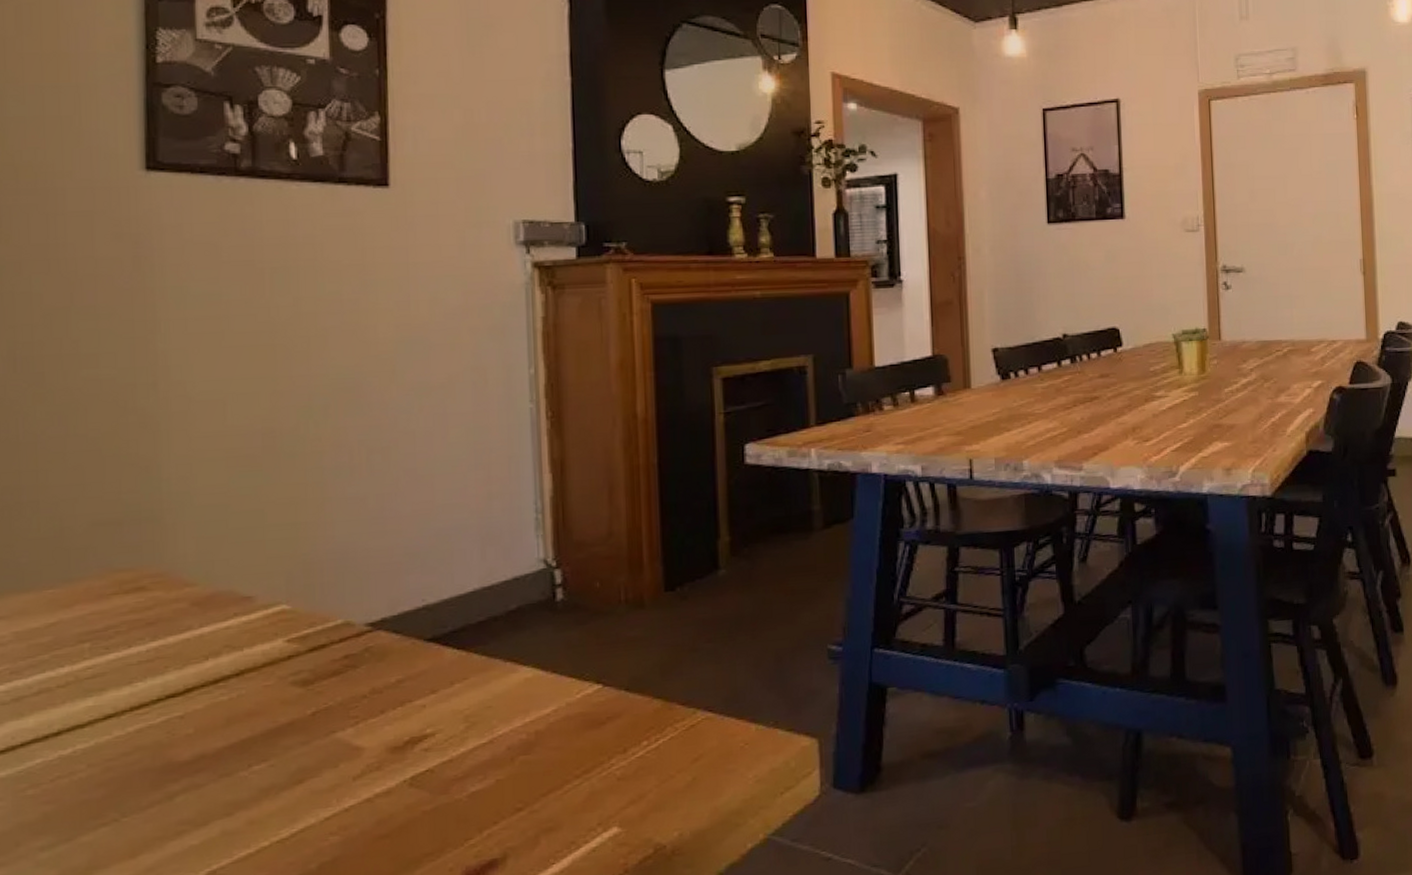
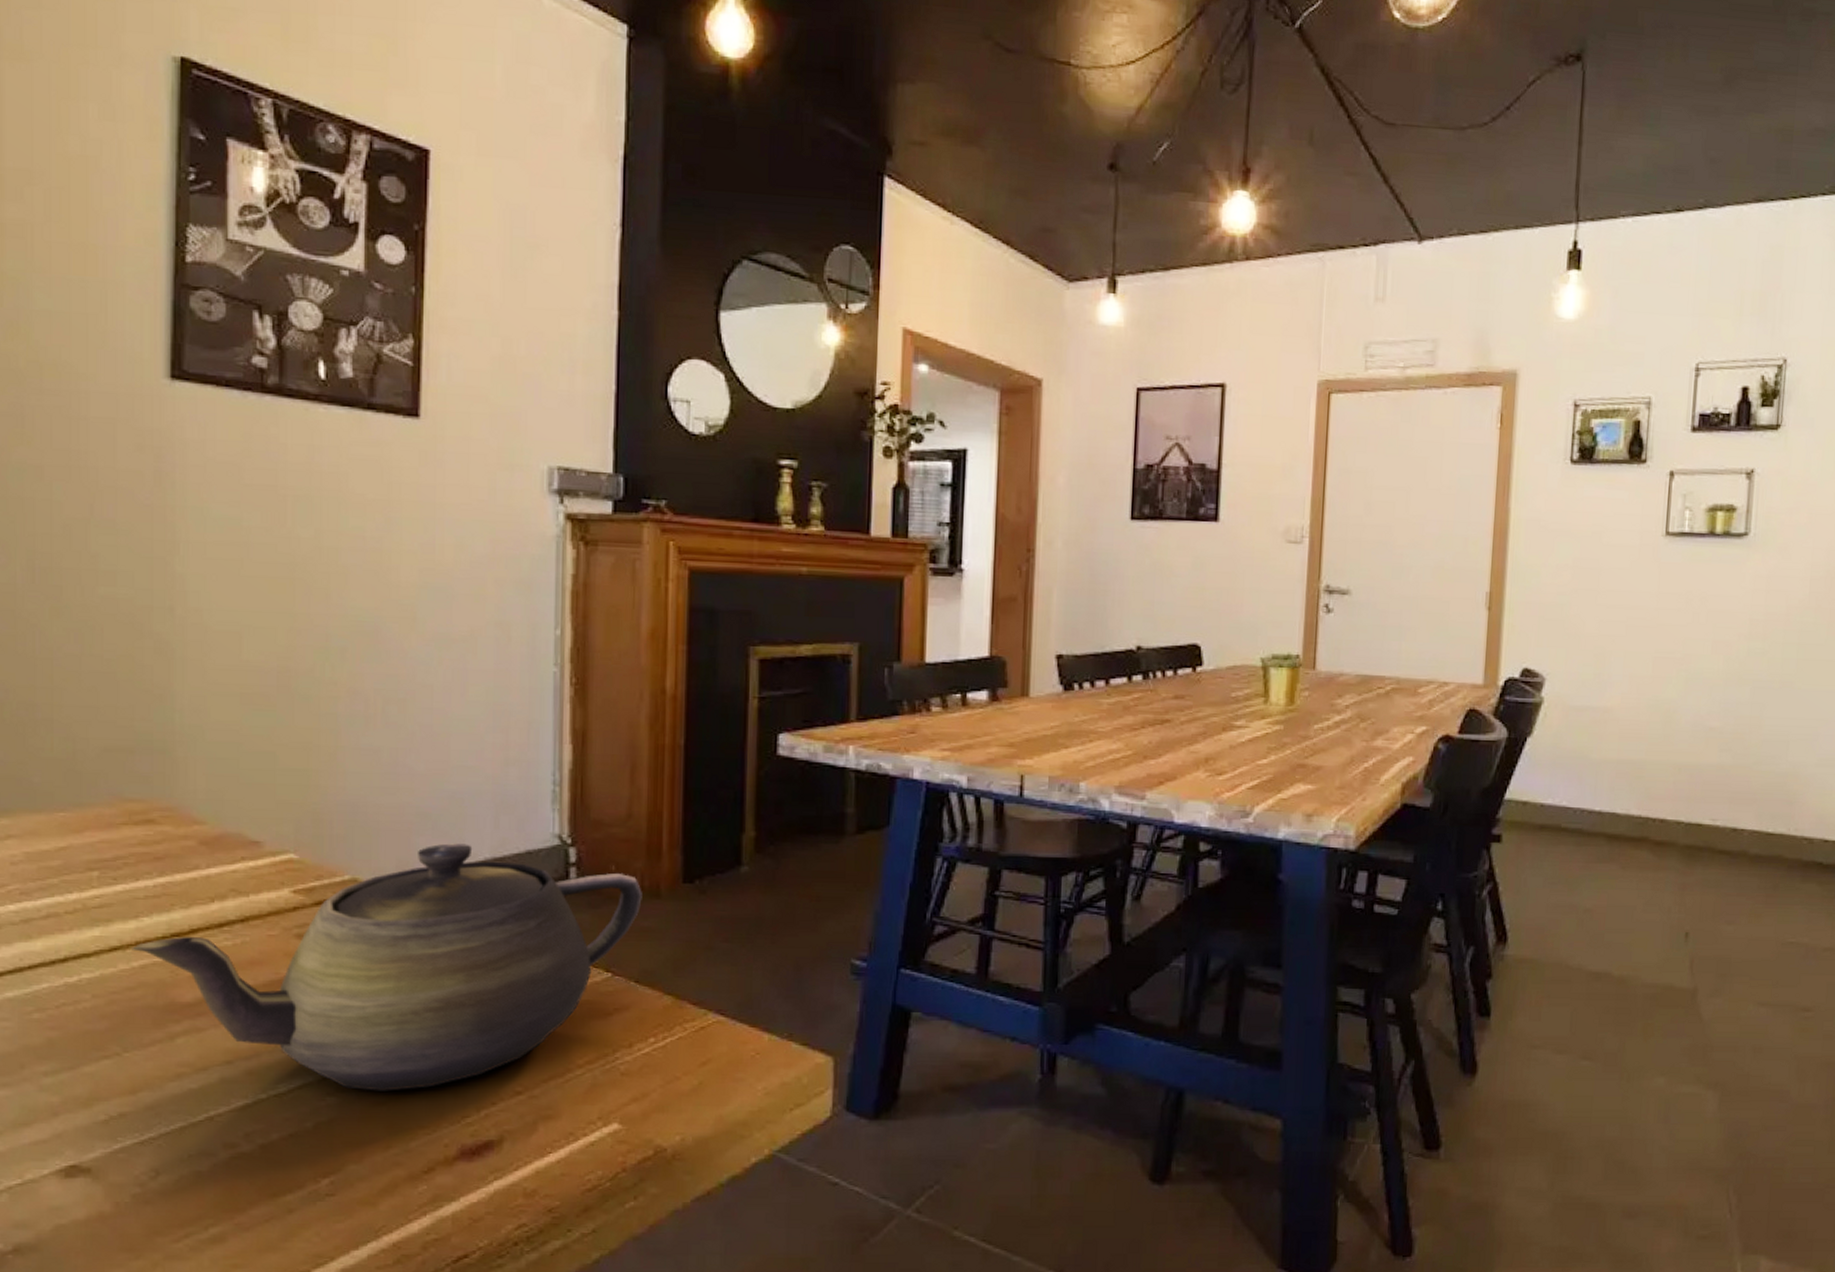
teapot: none [125,576,627,826] -> present [130,842,642,1091]

